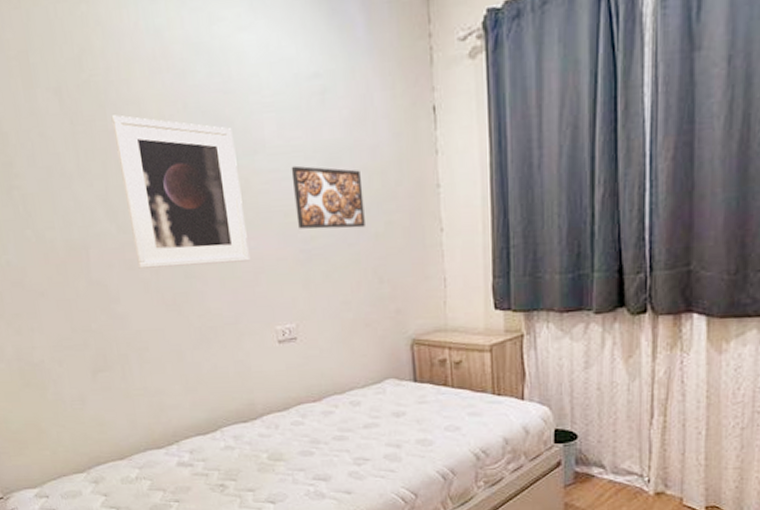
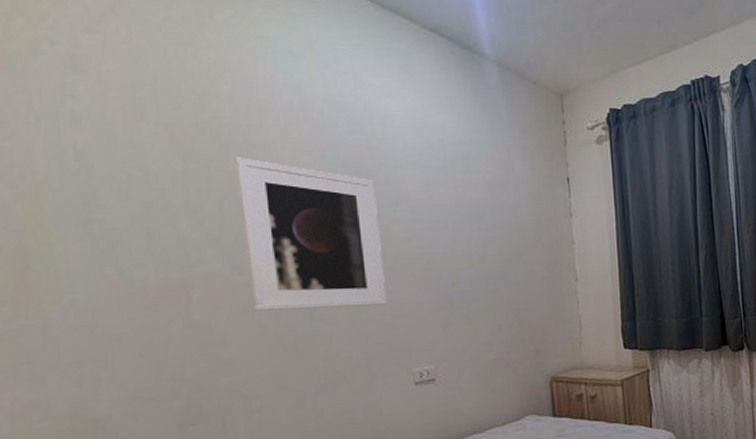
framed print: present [291,165,365,229] -> none [434,218,506,276]

